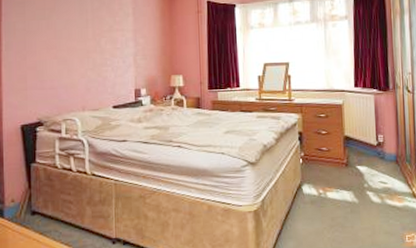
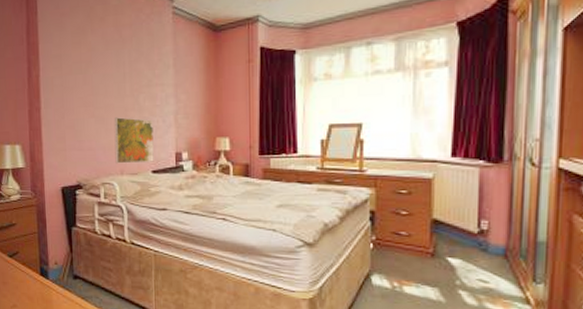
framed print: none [76,58,115,101] -> present [114,117,154,164]

